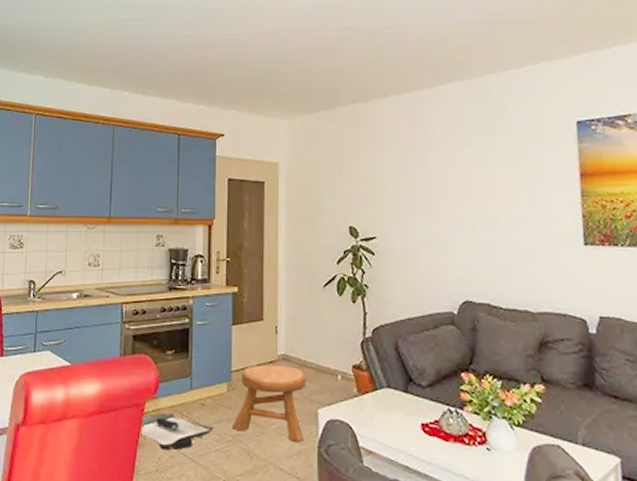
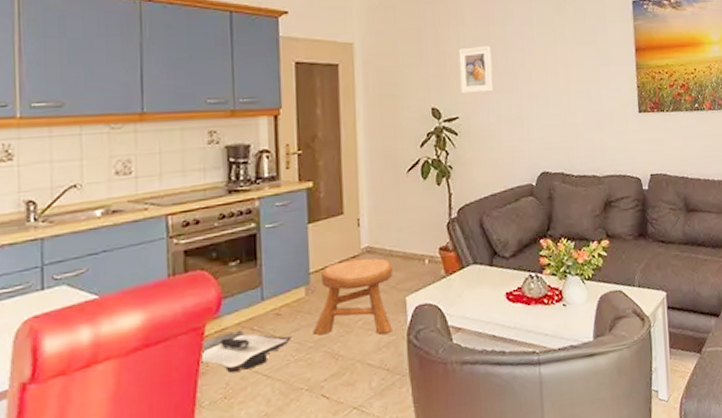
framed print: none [378,168,413,214] -> present [458,46,494,94]

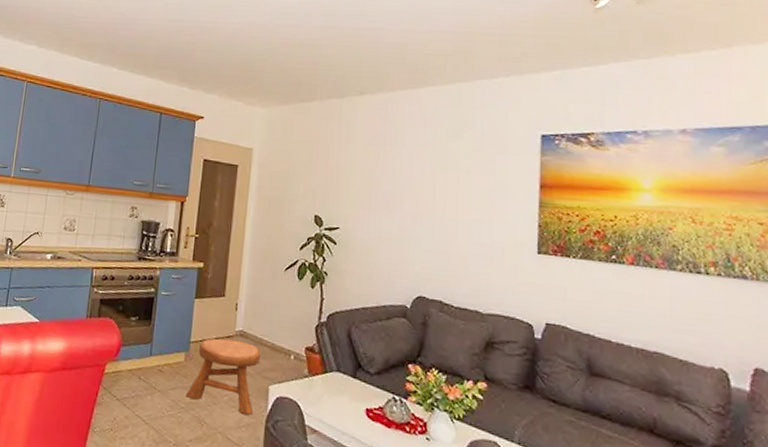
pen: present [199,331,292,374] -> none [97,375,169,412]
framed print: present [458,46,494,94] -> none [344,163,379,208]

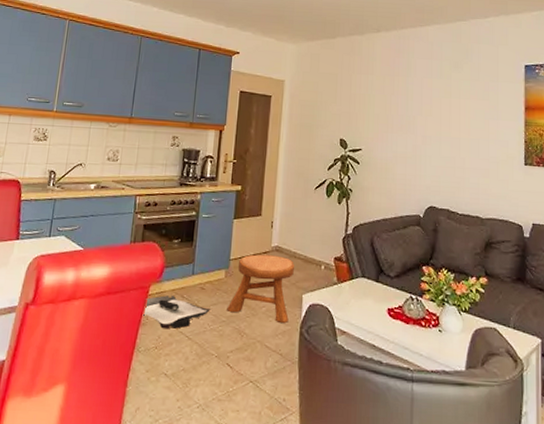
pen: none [97,375,169,412] -> present [142,295,210,330]

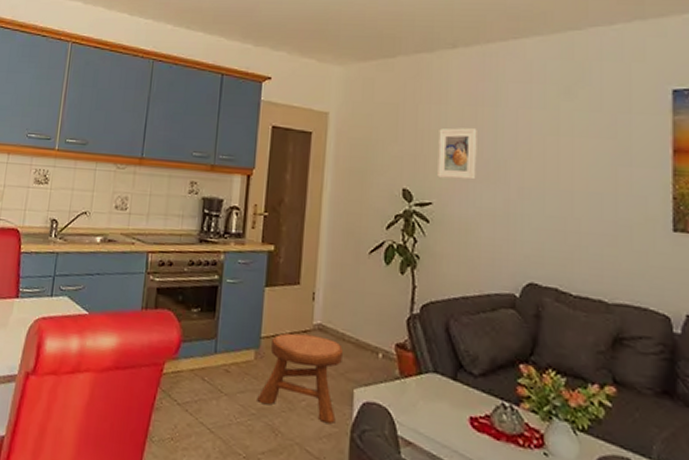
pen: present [142,295,210,330] -> none [155,376,237,418]
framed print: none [366,92,394,131] -> present [437,128,477,180]

